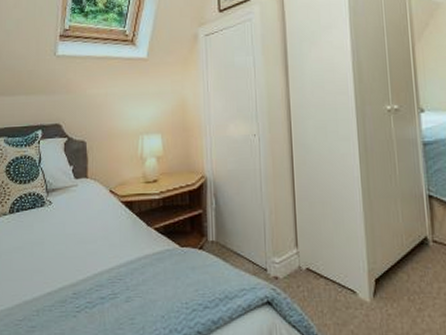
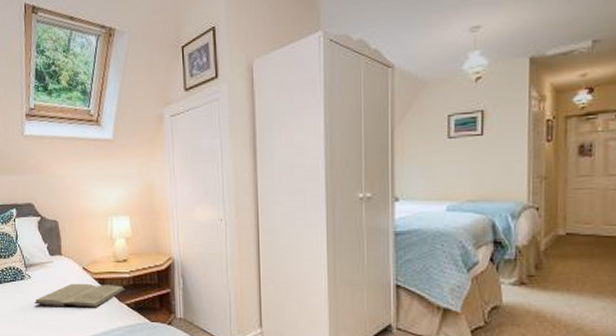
book: none [53,207,154,236] -> present [34,283,125,308]

